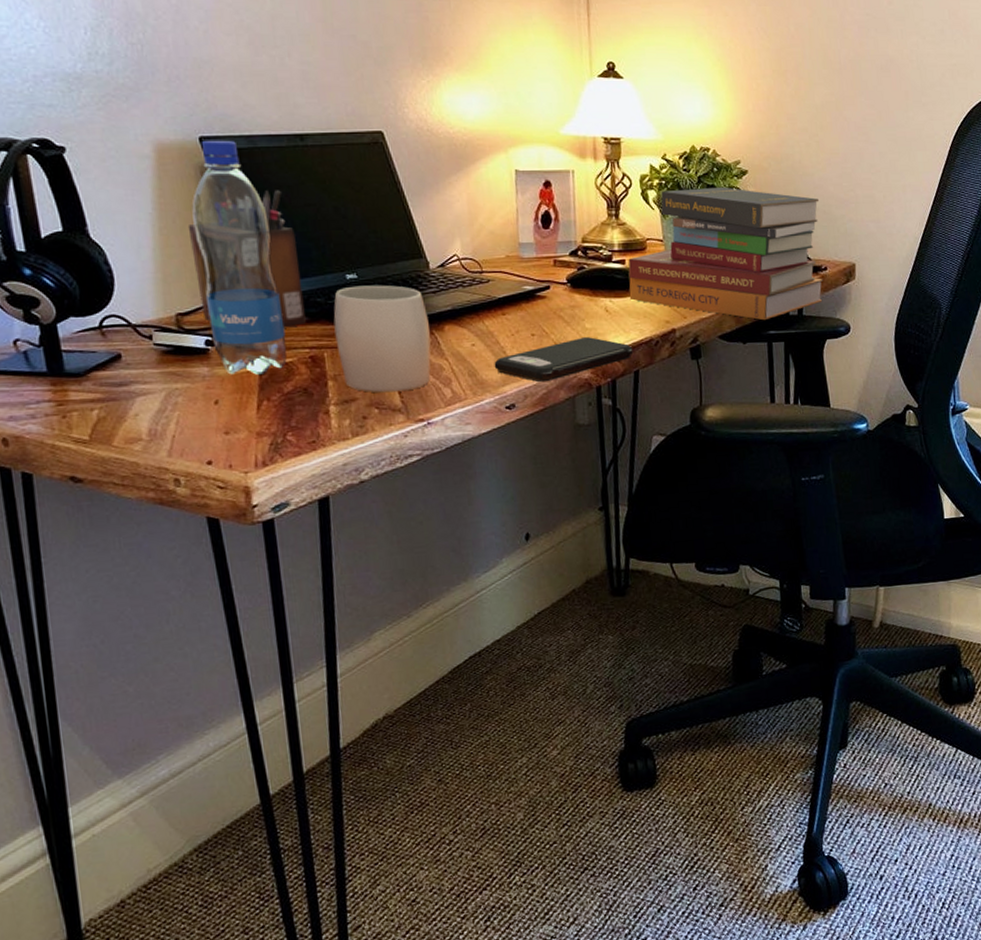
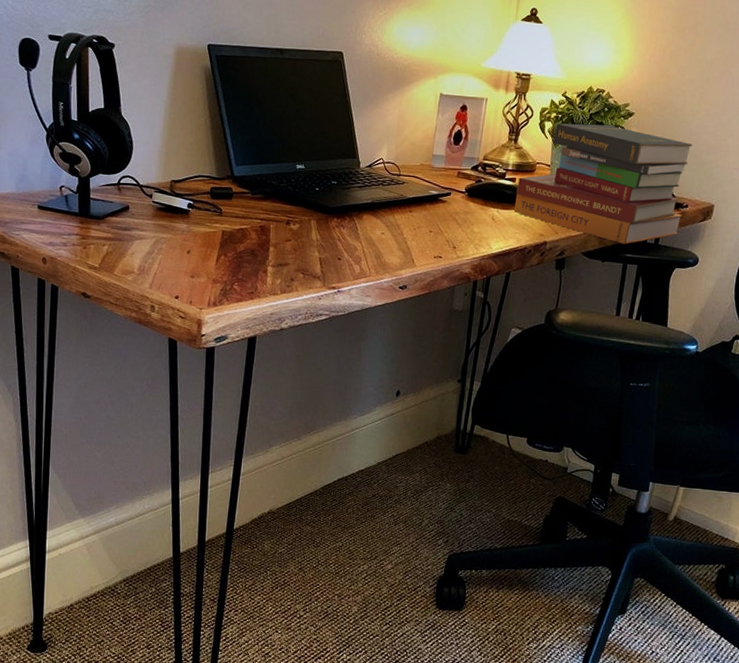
desk organizer: present [187,190,306,328] -> none [189,91,265,202]
bottle: present [192,140,287,376] -> none [193,47,247,236]
mug: present [333,285,431,393] -> none [280,174,353,263]
phone: present [494,337,634,383] -> none [396,238,509,272]

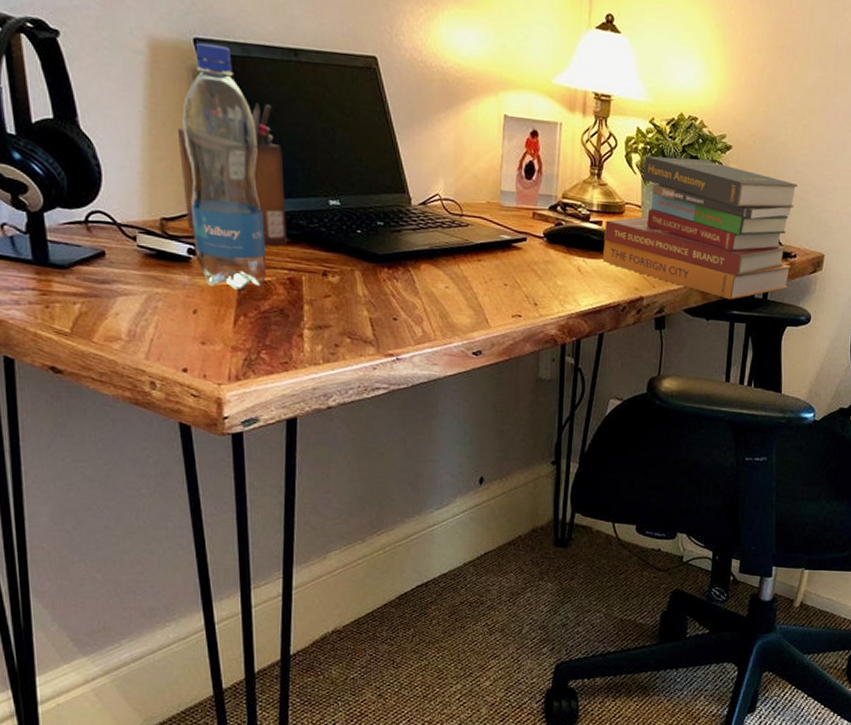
desk organizer: none [189,91,265,202] -> present [177,103,287,247]
bottle: none [193,47,247,236] -> present [182,42,267,291]

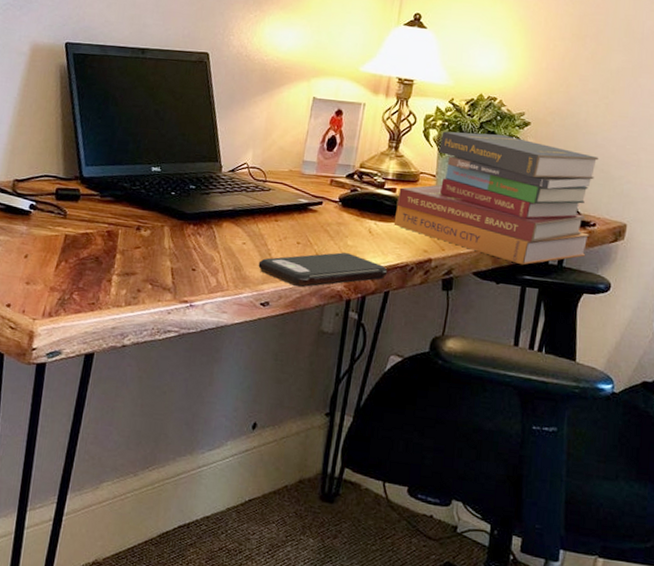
desk organizer: present [177,103,287,247] -> none [34,90,120,204]
bottle: present [182,42,267,291] -> none [35,45,102,241]
phone: none [465,293,600,333] -> present [258,252,388,288]

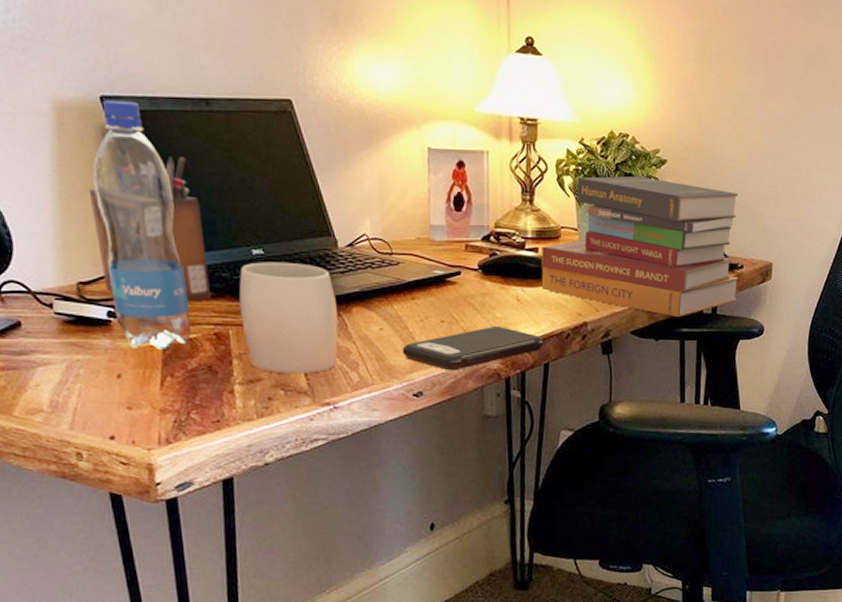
desk organizer: none [34,90,120,204] -> present [88,157,211,302]
bottle: none [35,45,102,241] -> present [93,99,191,351]
mug: none [130,177,212,274] -> present [239,262,339,374]

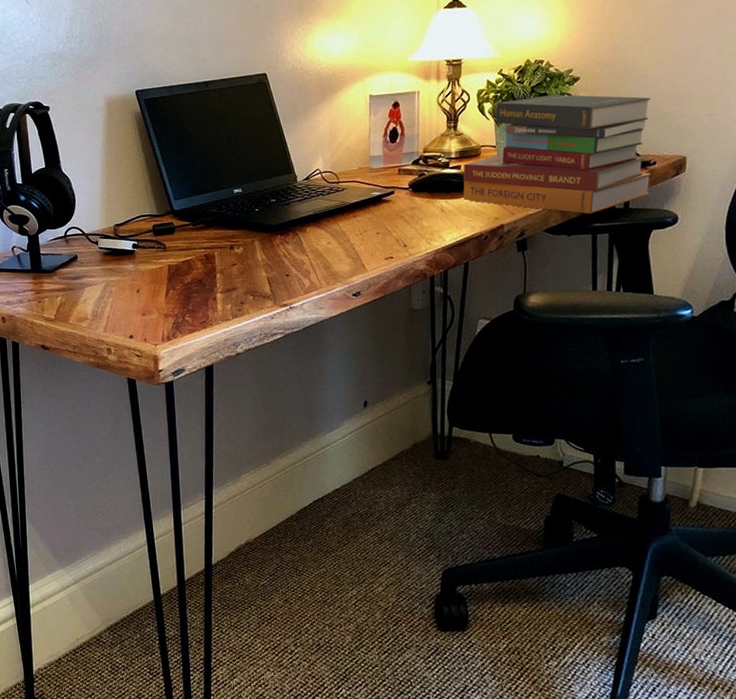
desk organizer: present [88,157,211,302] -> none [125,126,203,233]
bottle: present [93,99,191,351] -> none [128,91,189,271]
mug: present [239,262,339,374] -> none [223,196,296,283]
phone: present [402,326,544,371] -> none [345,234,465,274]

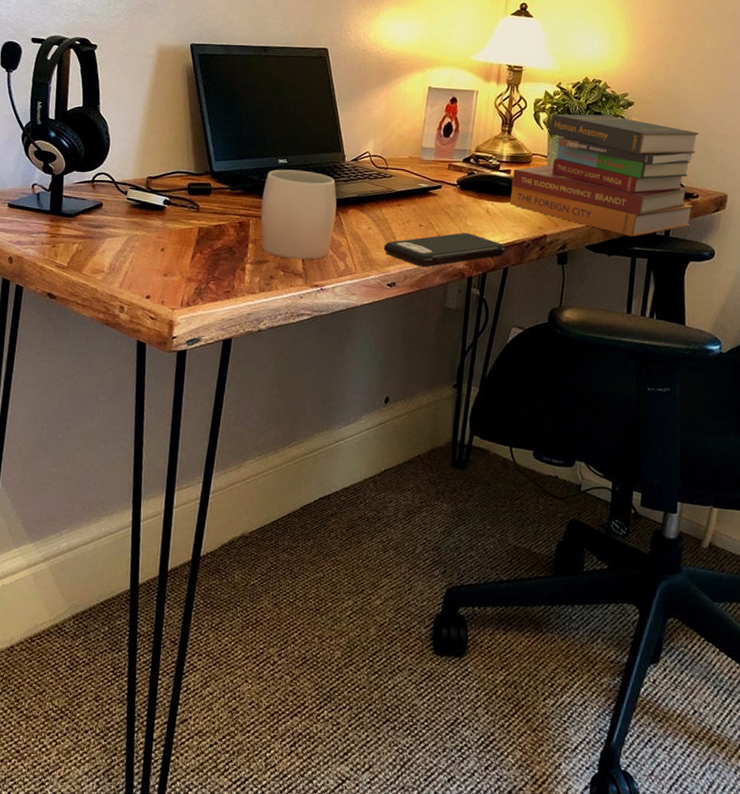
mug: none [223,196,296,283] -> present [260,169,337,260]
phone: none [345,234,465,274] -> present [383,233,506,268]

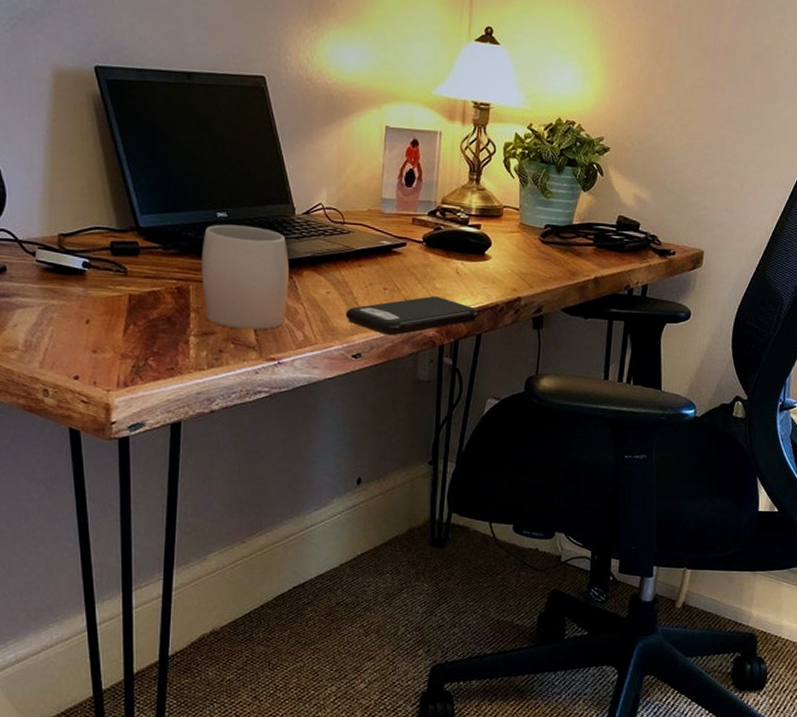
books: present [509,114,699,237] -> none [481,160,677,299]

